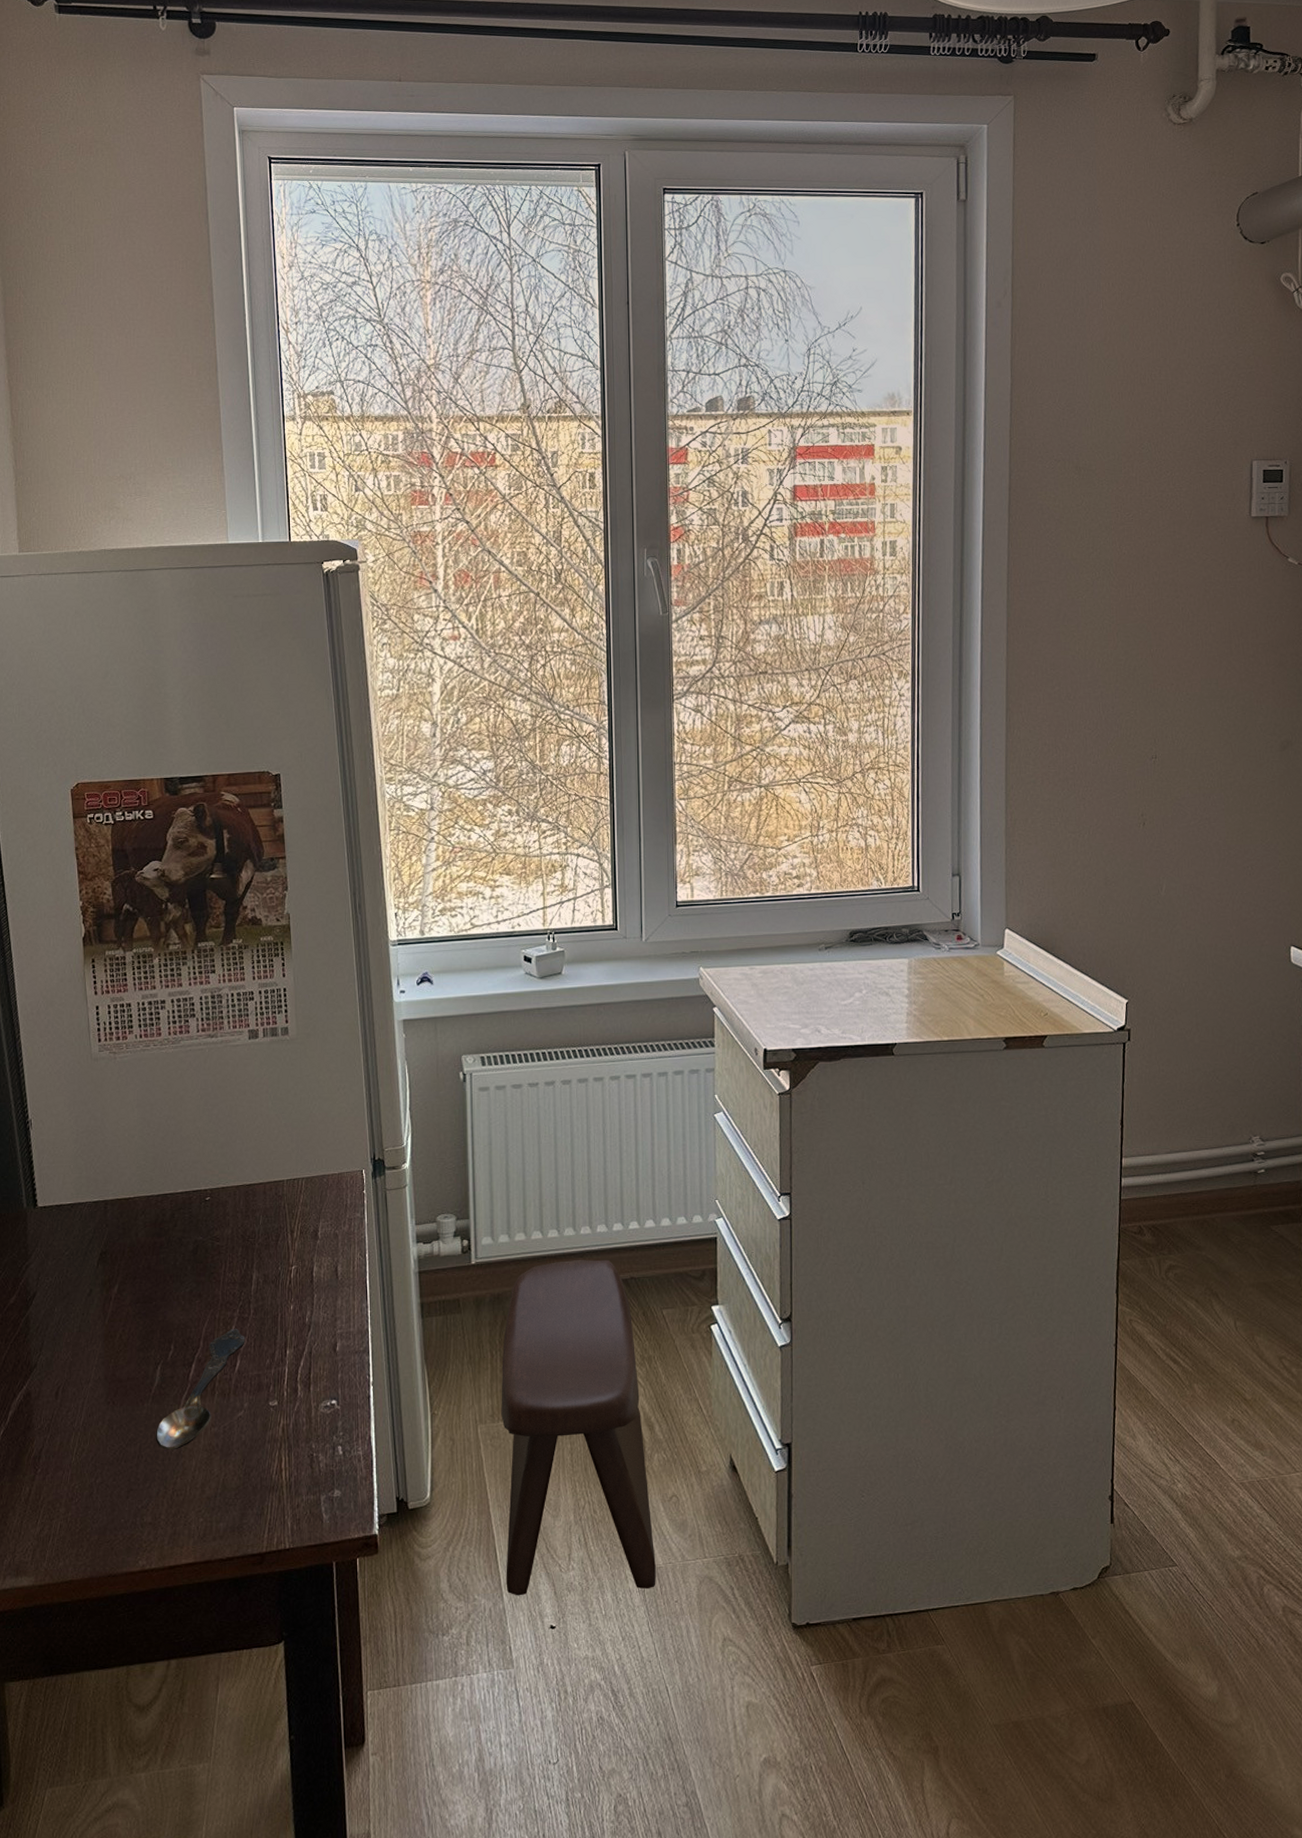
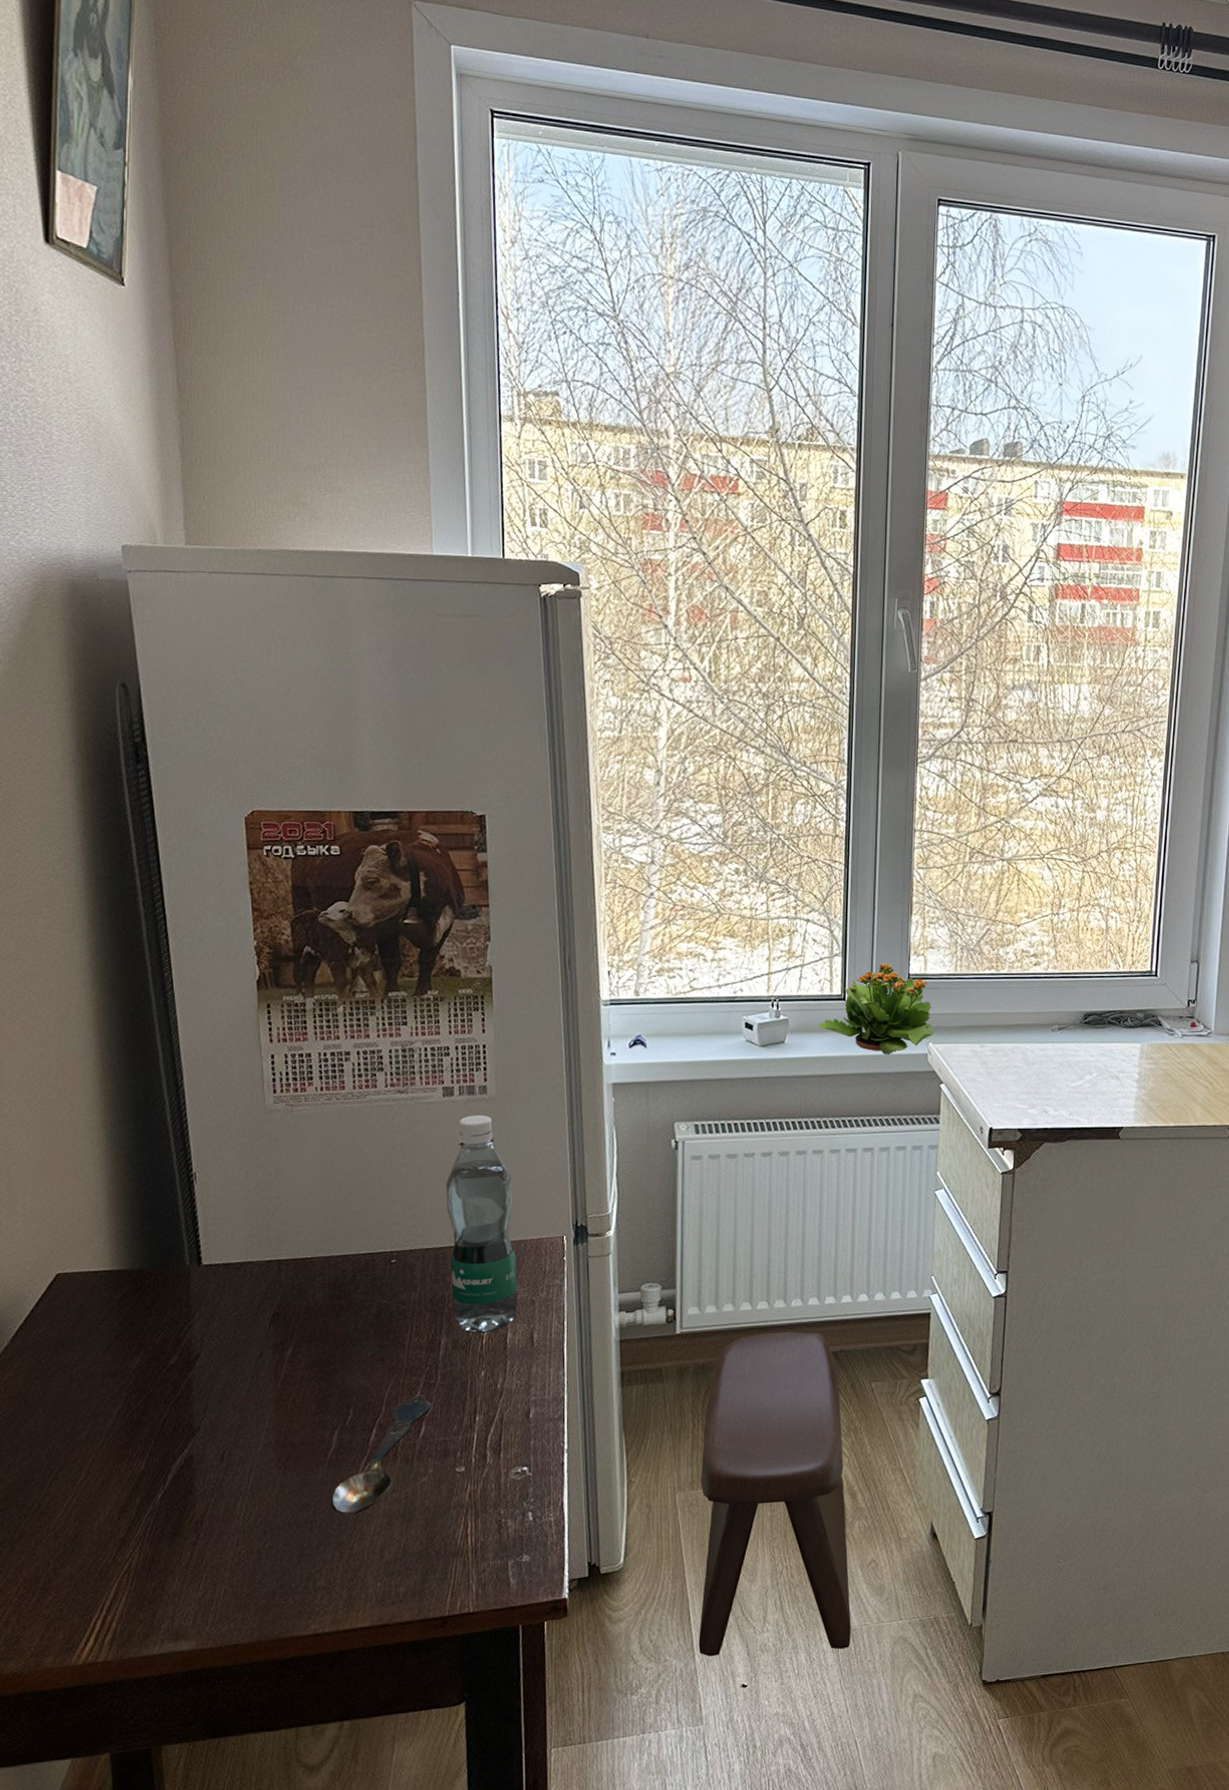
bottle: none [254,1055,323,1267] -> present [446,1115,518,1333]
potted flower: none [592,893,705,981] -> present [818,964,935,1055]

